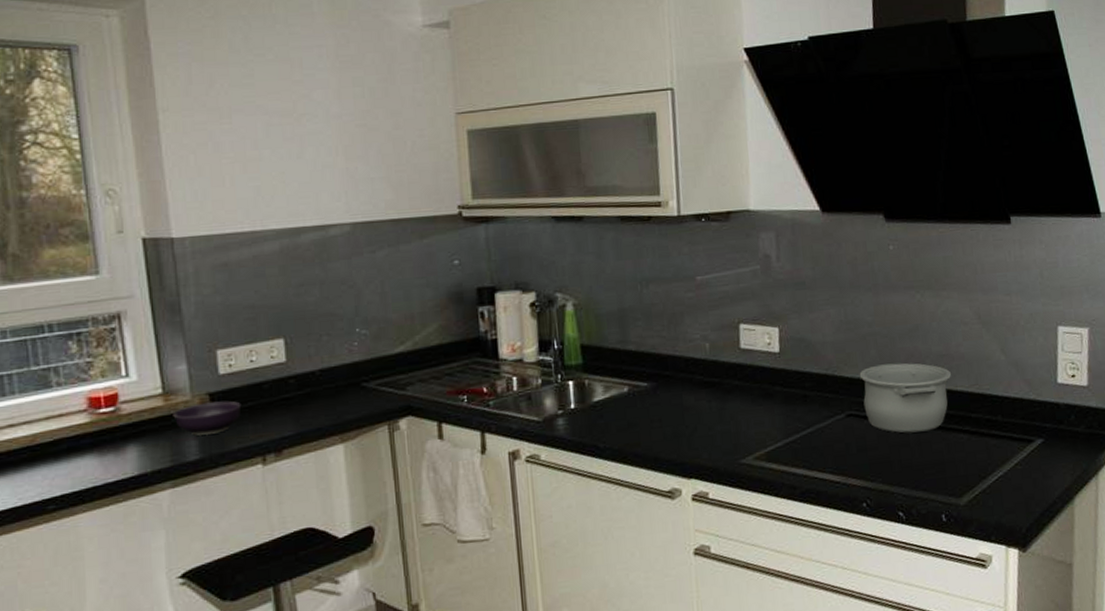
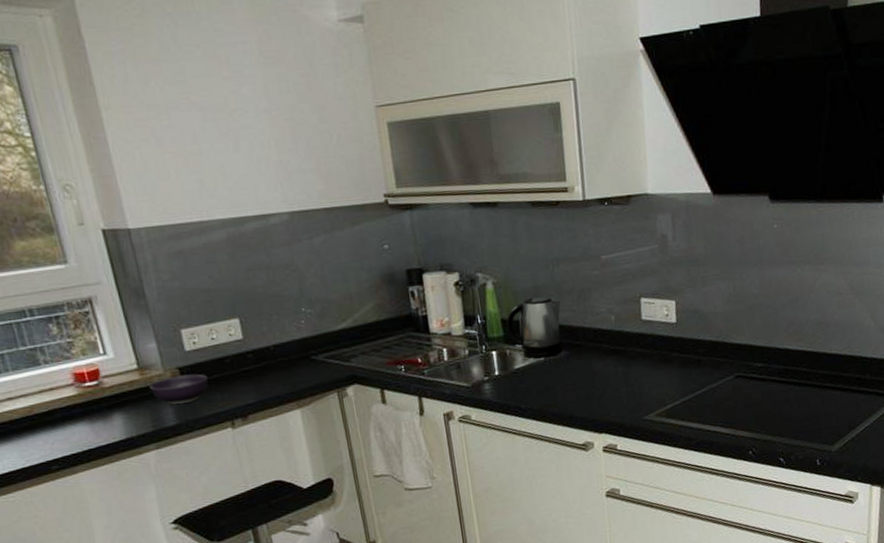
kettle: none [586,320,650,391] -> present [506,296,563,359]
cooking pot: present [859,362,952,434] -> none [746,329,828,392]

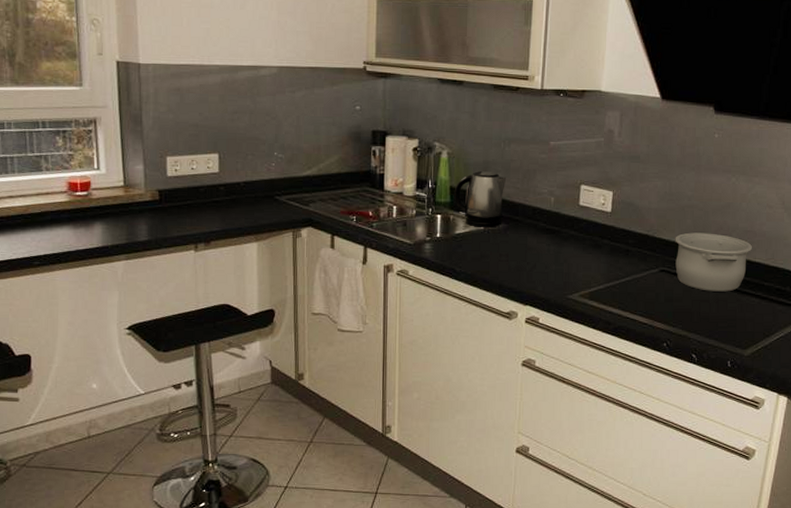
bowl: present [149,373,209,404] -> none [130,197,182,222]
cooking pot: none [746,329,828,392] -> present [675,232,753,292]

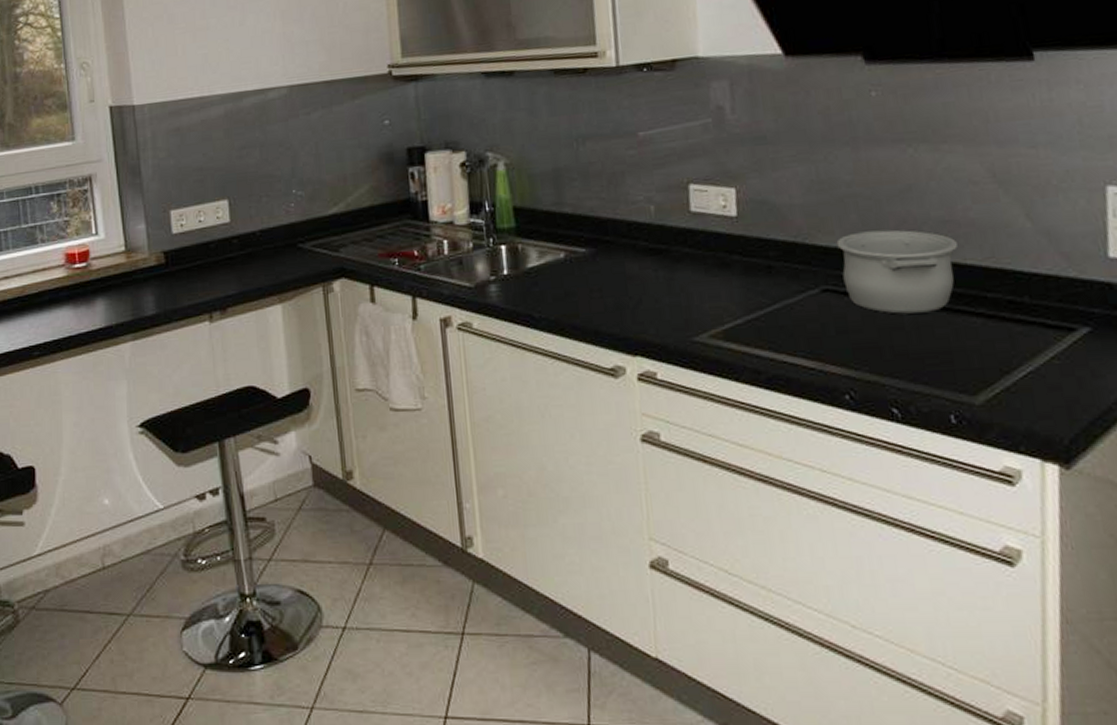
kettle: present [454,170,506,228] -> none [519,180,588,256]

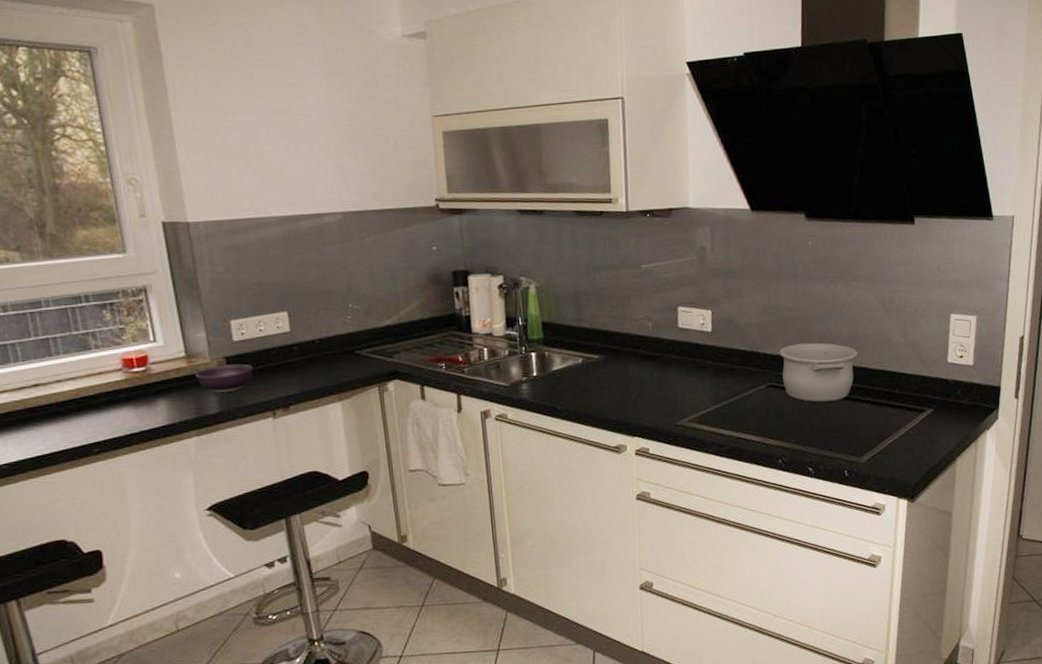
bowl: none [133,259,192,292] -> present [195,363,254,393]

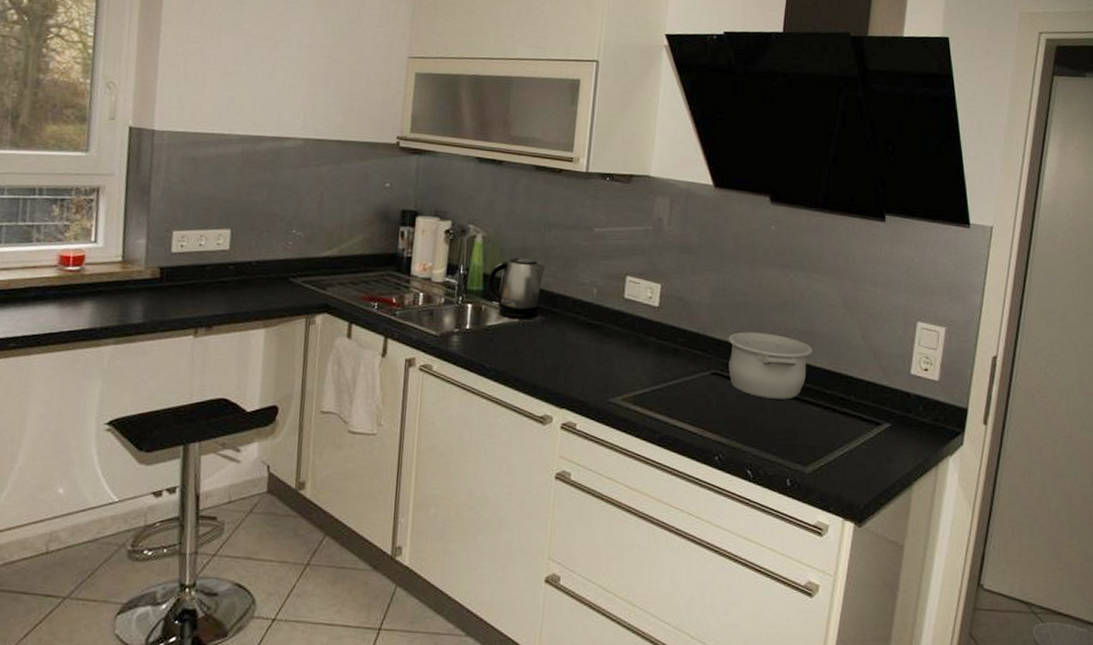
bowl: present [195,363,254,393] -> none [127,275,186,303]
kettle: none [546,301,601,362] -> present [487,257,545,320]

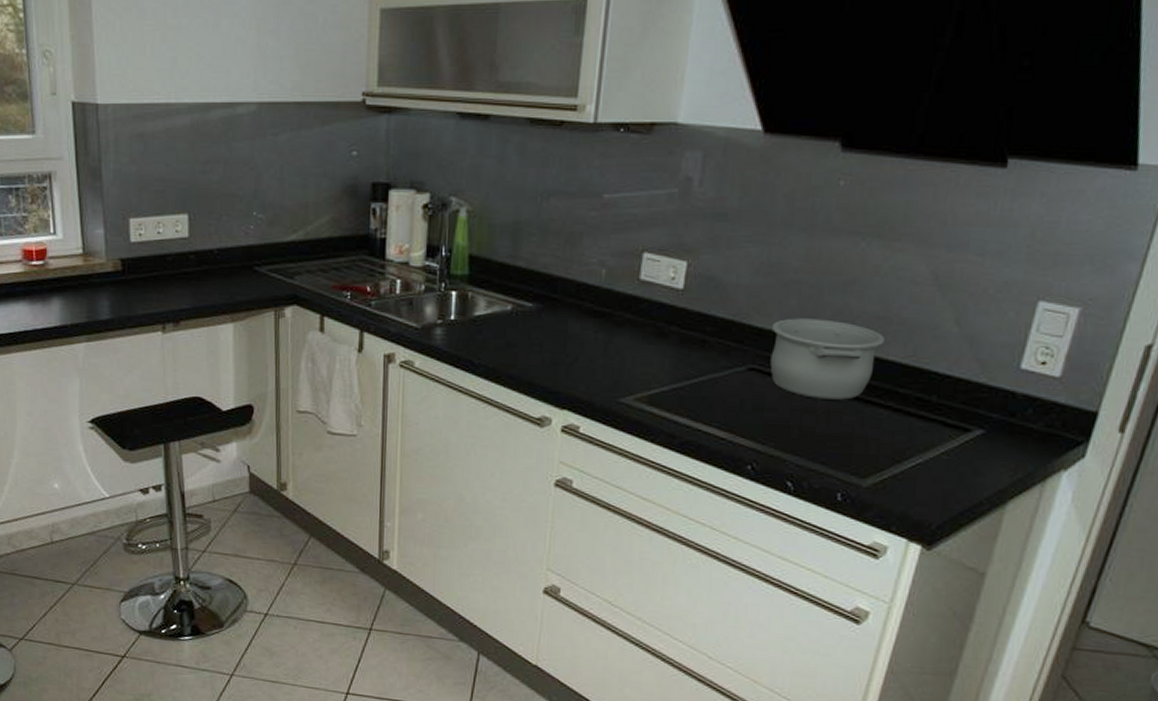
kettle: present [487,257,545,320] -> none [474,233,542,308]

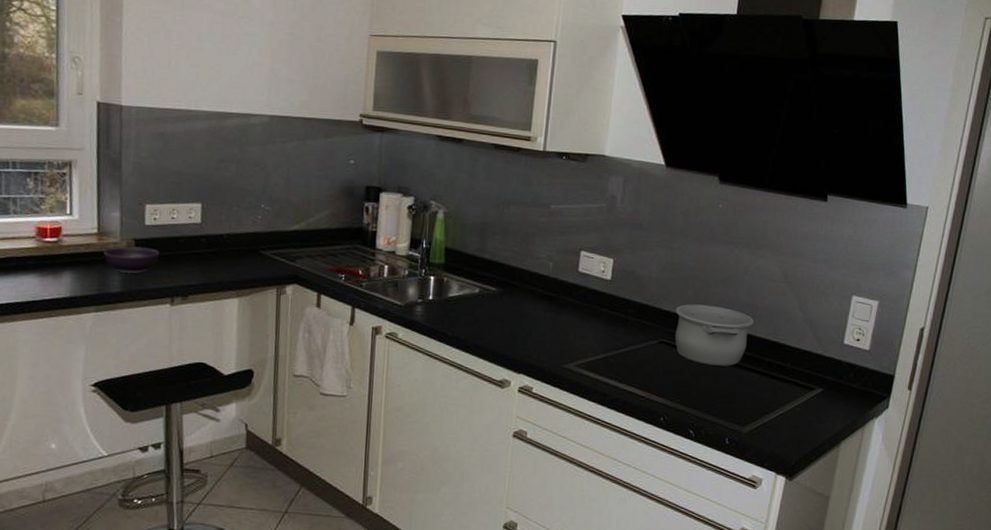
bowl: none [90,267,148,297] -> present [103,246,160,273]

